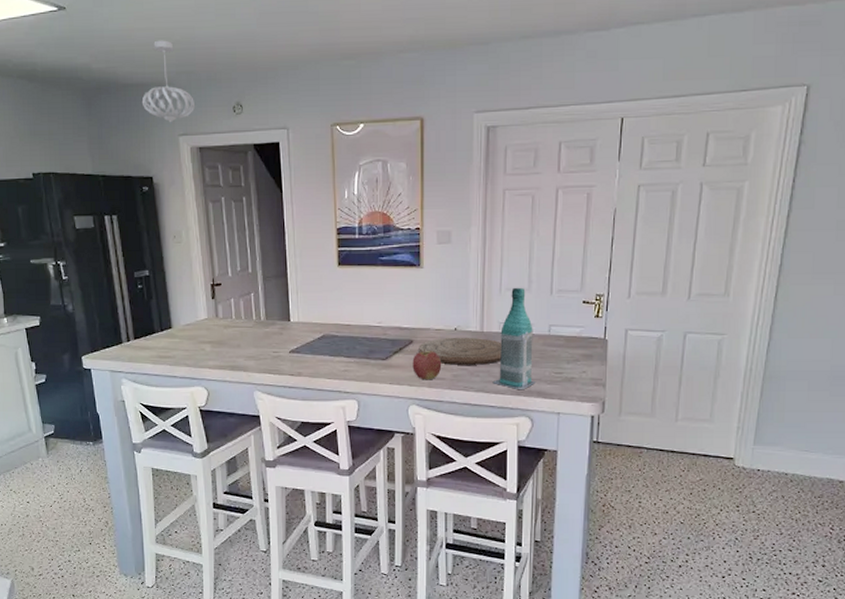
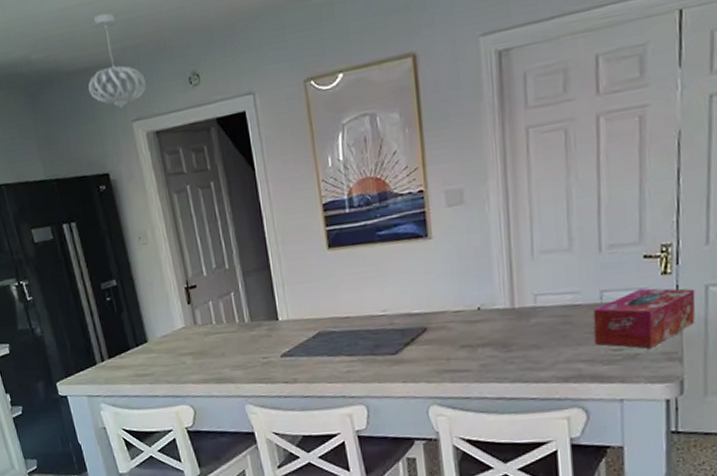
apple: present [412,348,442,380] -> none [428,336,466,375]
cutting board: present [419,337,502,365] -> none [435,316,541,353]
bottle: present [492,287,535,390] -> none [531,247,588,376]
tissue box: none [542,327,618,374] -> present [593,288,696,348]

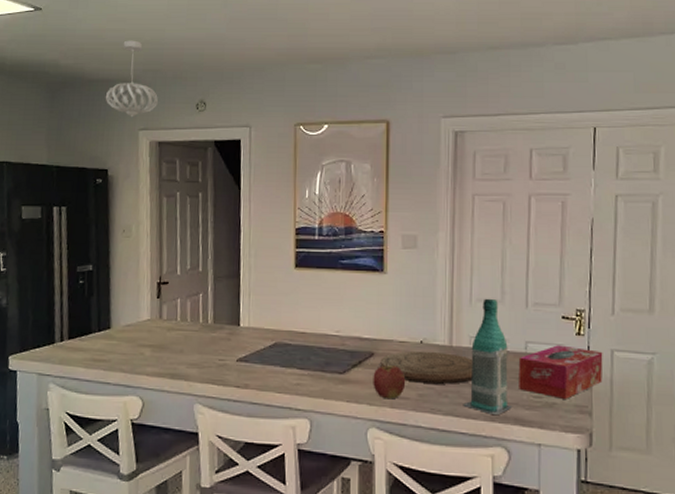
apple: none [428,336,466,375] -> present [373,362,406,400]
cutting board: none [435,316,541,353] -> present [380,351,473,384]
bottle: none [531,247,588,376] -> present [463,298,512,416]

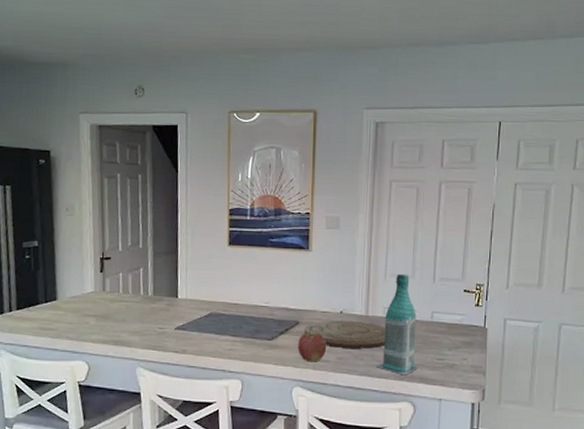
pendant light: present [105,40,158,118] -> none [45,24,98,101]
tissue box: present [518,345,603,399] -> none [425,315,497,361]

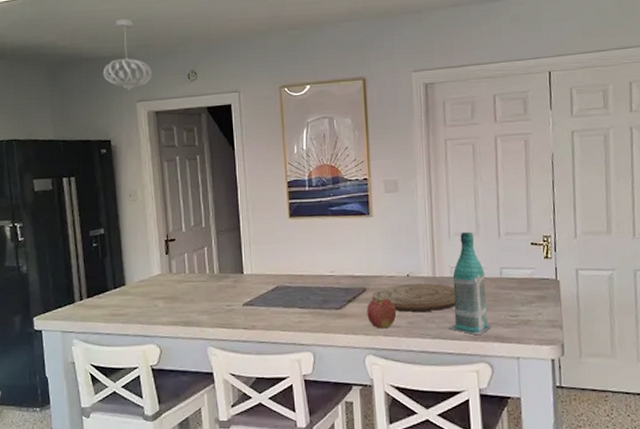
pendant light: none [45,24,98,101] -> present [102,19,152,91]

